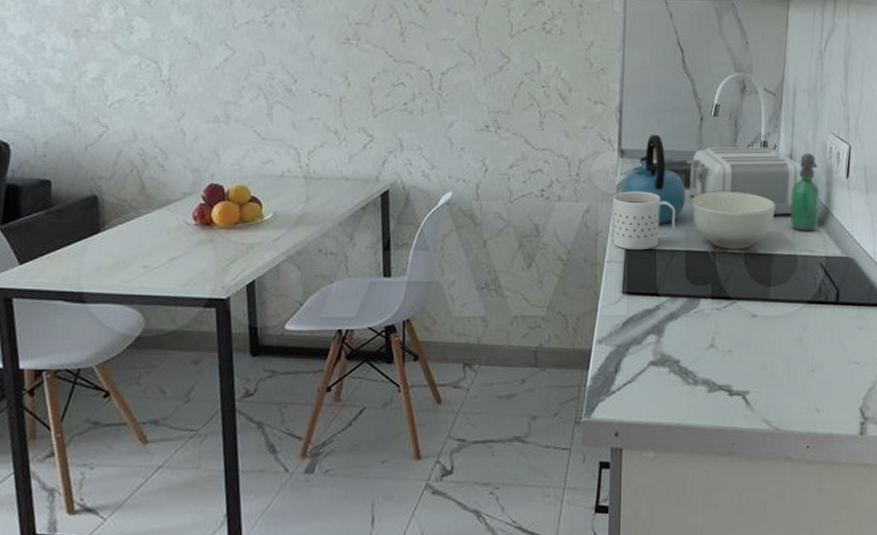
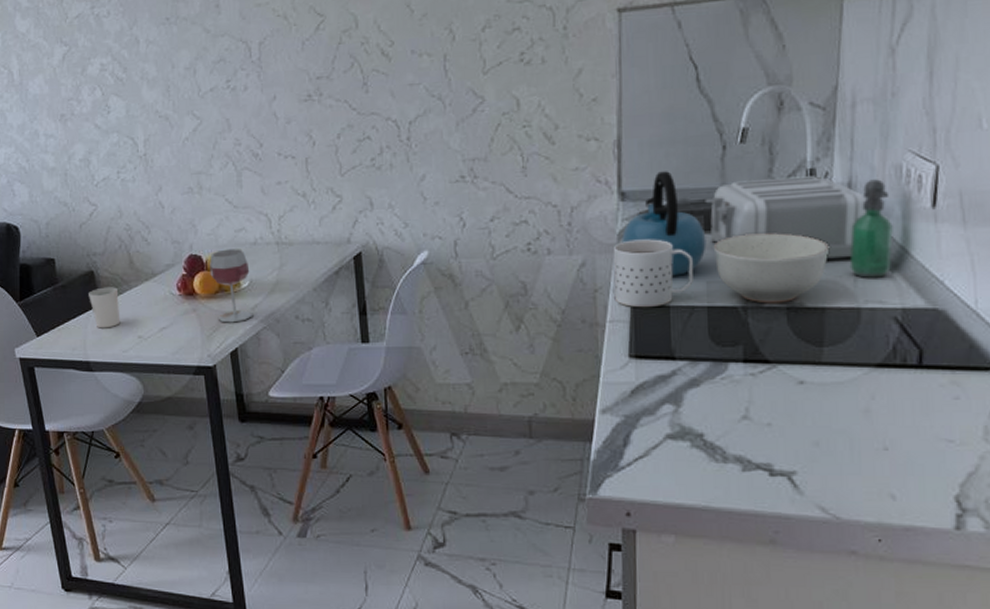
cup: none [88,213,125,257] -> present [89,287,121,329]
wineglass: none [231,180,275,255] -> present [210,249,253,323]

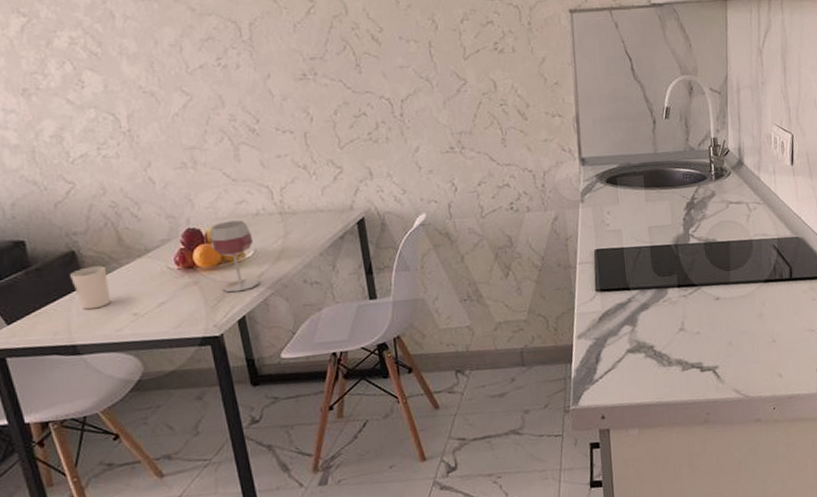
mug: present [612,239,694,308] -> none [578,195,639,251]
kettle: present [621,171,707,276] -> none [584,141,647,224]
toaster: present [705,176,867,259] -> none [643,143,751,205]
bowl: present [713,233,830,304] -> none [651,186,730,241]
soap dispenser: present [849,179,893,278] -> none [742,145,769,218]

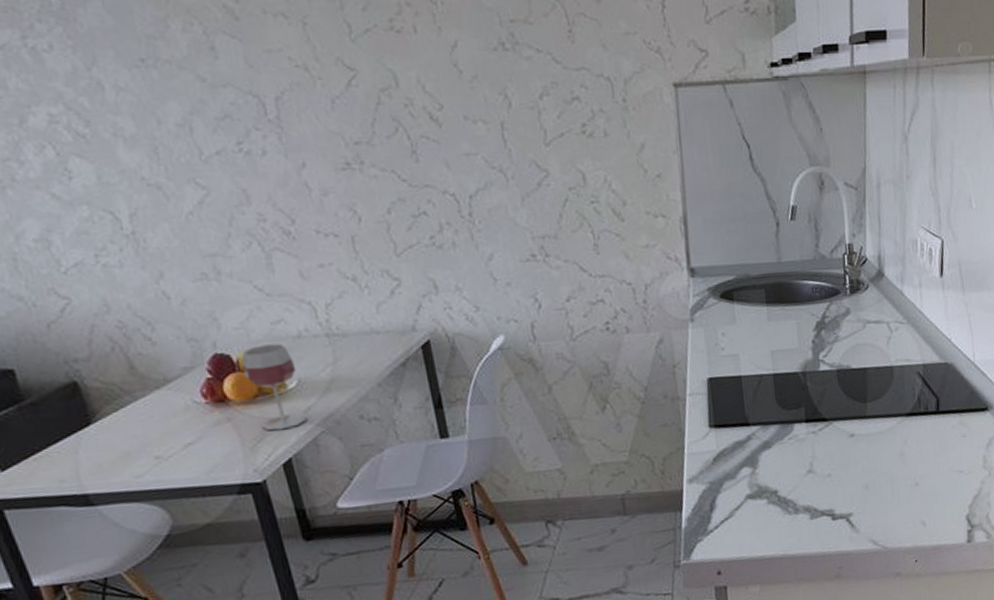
cup: present [70,266,111,310] -> none [73,399,127,453]

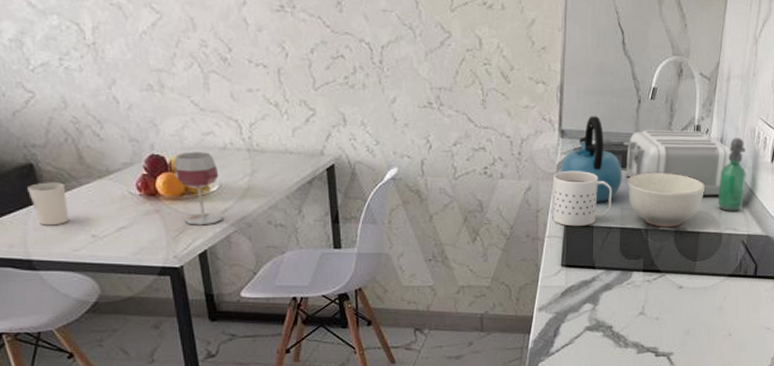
cup: none [73,399,127,453] -> present [27,182,70,226]
mug: none [687,313,760,380] -> present [552,170,613,227]
kettle: none [694,247,769,347] -> present [560,116,623,202]
toaster: none [764,250,893,325] -> present [623,130,732,196]
bowl: none [774,302,867,368] -> present [627,172,706,228]
soap dispenser: none [882,252,914,340] -> present [717,138,746,211]

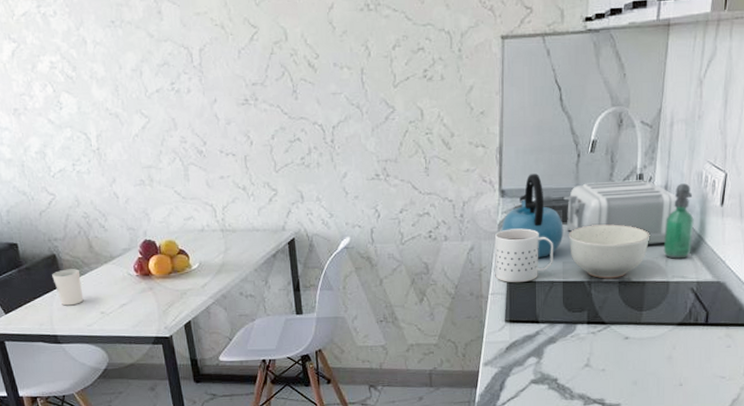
wineglass: present [174,152,224,226] -> none [162,235,203,300]

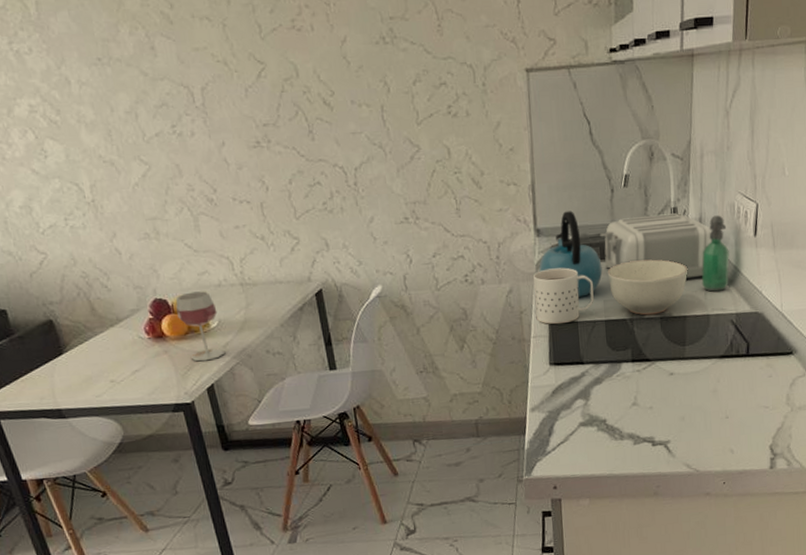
cup: present [52,269,84,306] -> none [50,334,90,376]
wineglass: none [162,235,203,300] -> present [175,291,226,362]

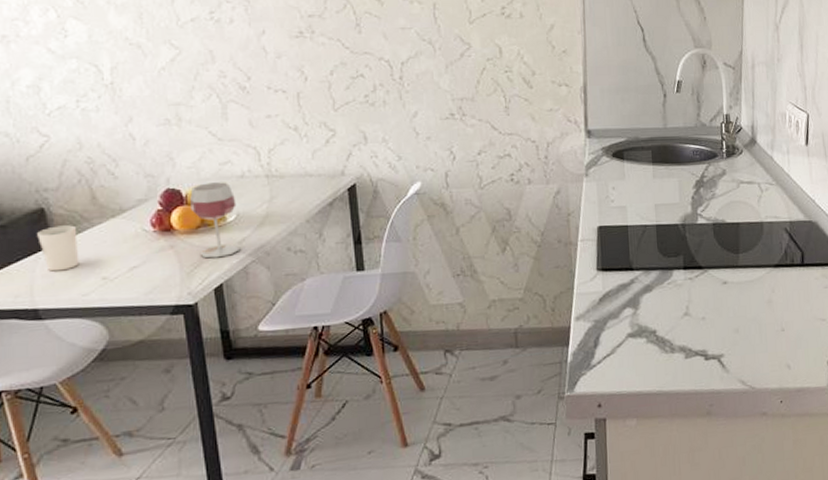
cup: none [50,334,90,376] -> present [37,225,79,272]
mug: present [532,267,594,325] -> none [582,170,645,228]
kettle: present [539,211,603,297] -> none [589,114,654,200]
toaster: present [600,213,712,278] -> none [652,120,764,185]
bowl: present [607,259,688,316] -> none [659,164,741,221]
soap dispenser: present [701,215,730,292] -> none [754,123,782,199]

